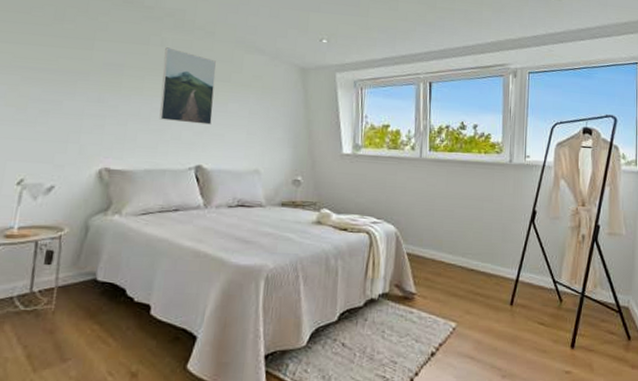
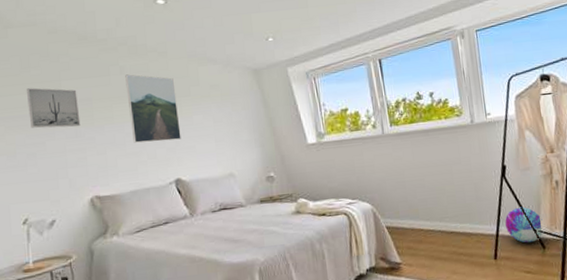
wall art: none [50,41,110,92] -> present [26,88,81,128]
decorative ball: none [527,255,564,294] -> present [505,207,544,243]

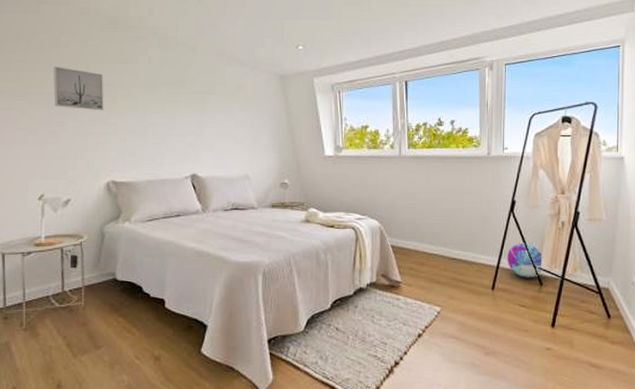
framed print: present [125,74,181,143] -> none [152,65,202,136]

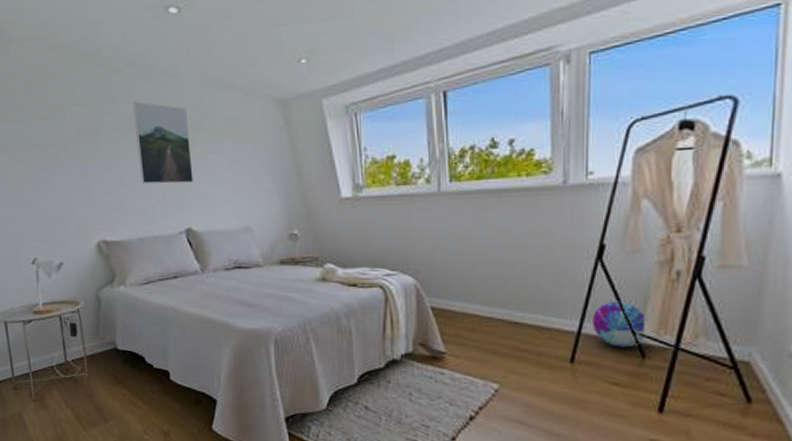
wall art: present [53,67,104,111] -> none [30,114,86,162]
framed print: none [152,65,202,136] -> present [133,101,193,184]

